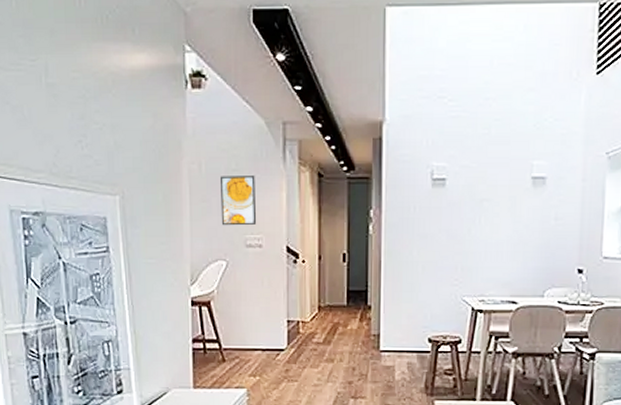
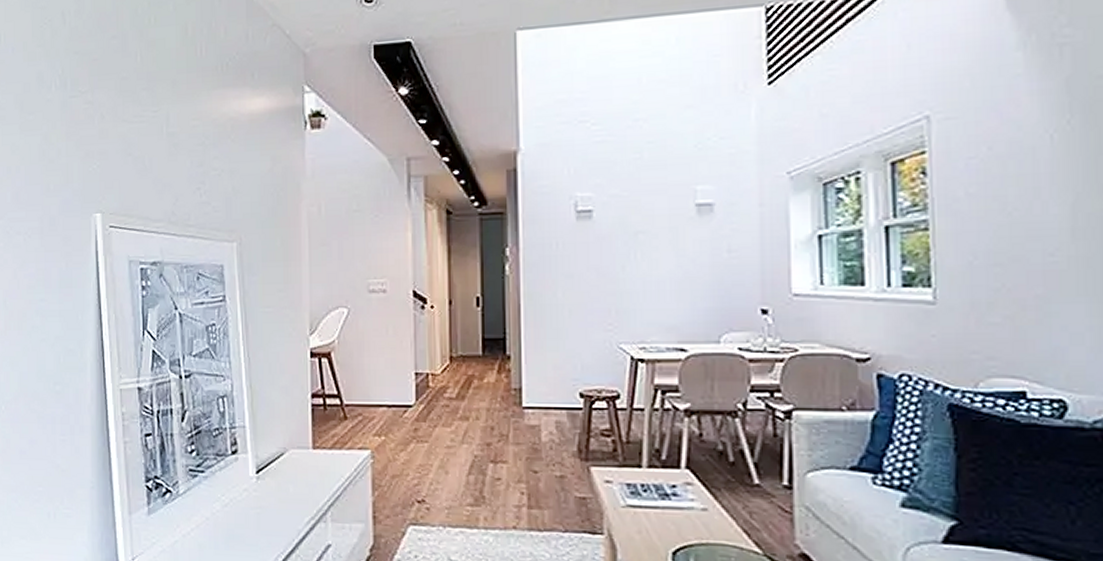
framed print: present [221,176,257,226] -> none [341,216,380,270]

